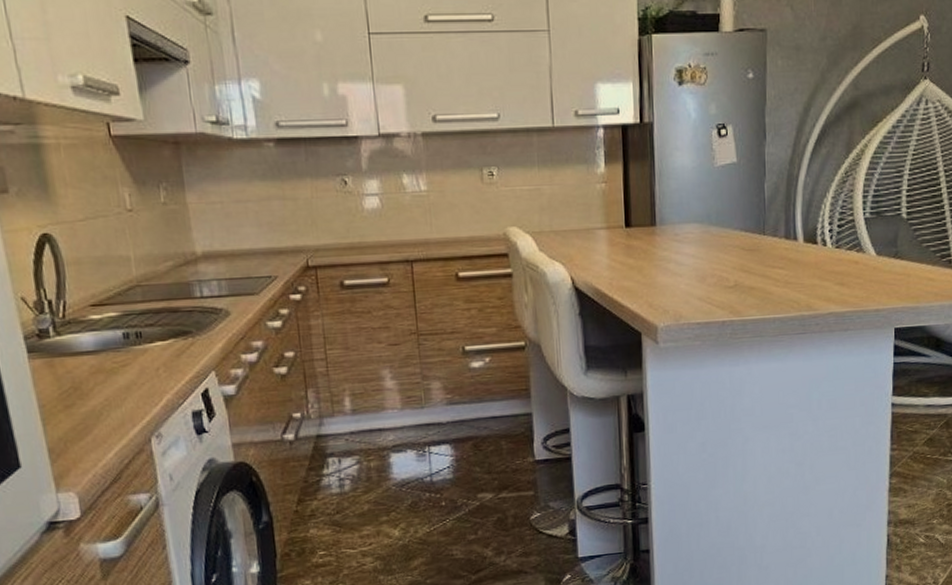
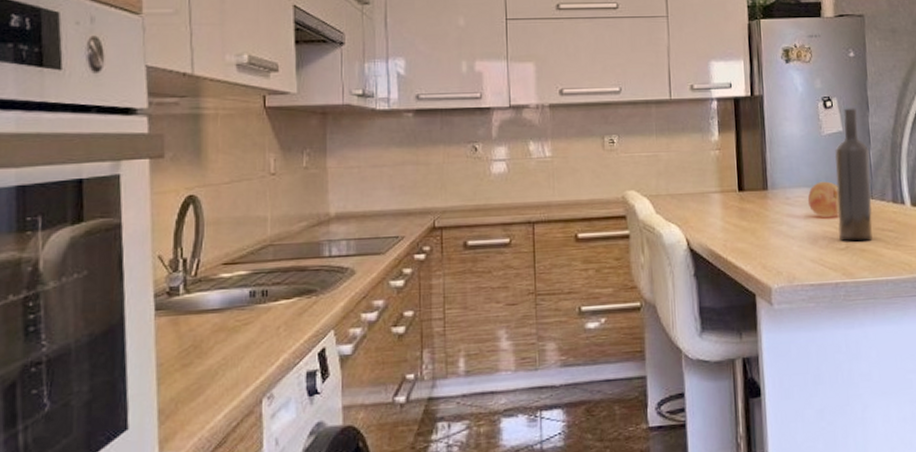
fruit: none [697,216,730,255] -> present [807,181,839,218]
wine bottle: none [727,136,765,280] -> present [834,108,873,243]

